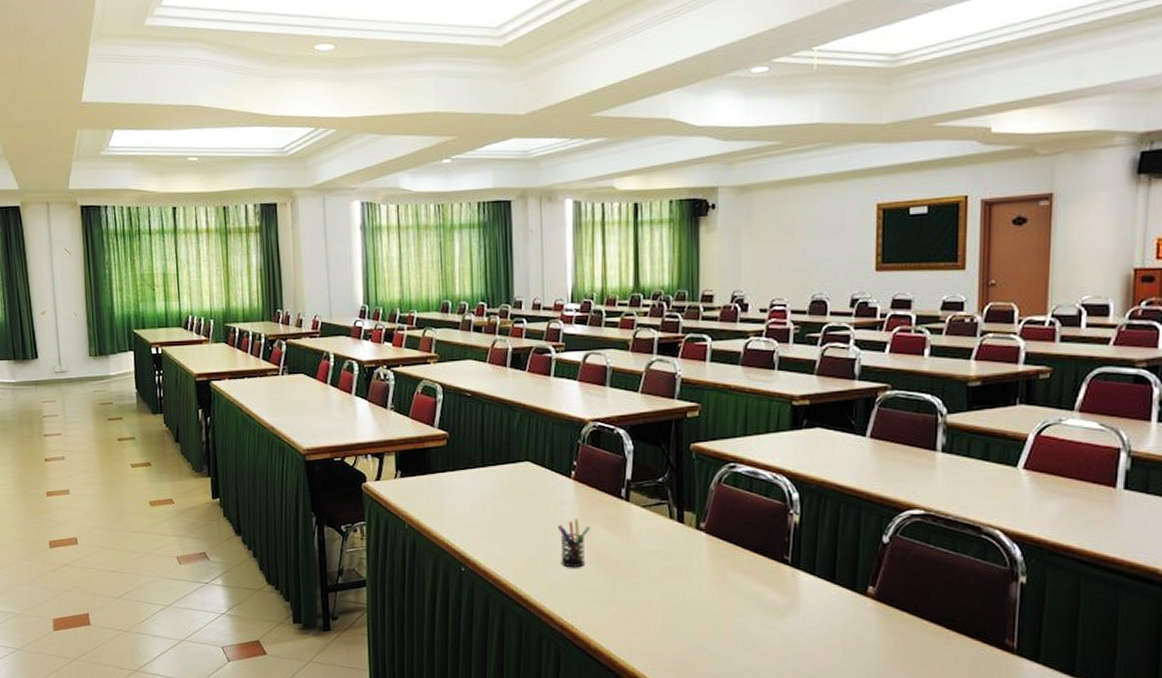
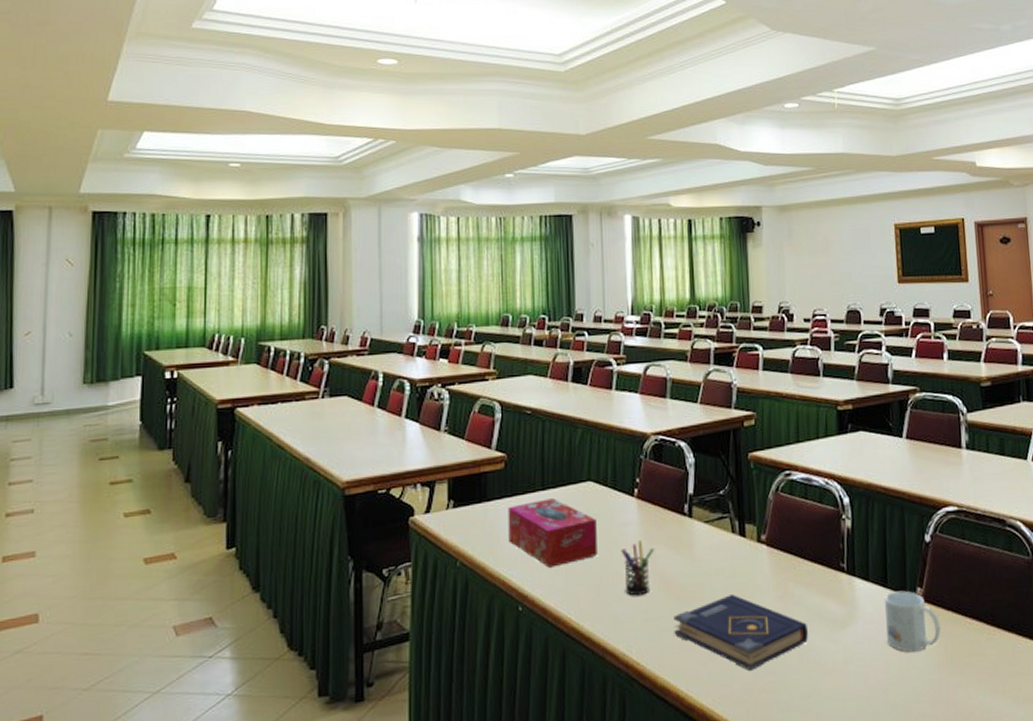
tissue box: none [450,475,535,536] -> present [508,498,598,568]
book: none [608,575,745,644] -> present [673,594,808,670]
mug: none [831,587,892,646] -> present [885,590,941,652]

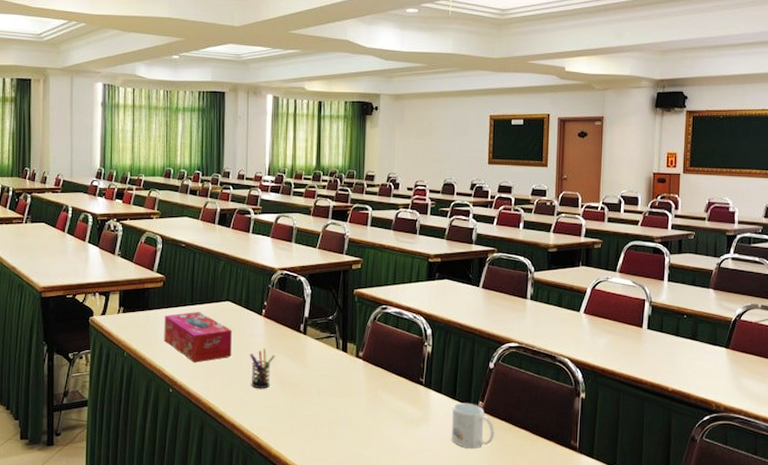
book: present [673,594,808,670] -> none [286,394,390,450]

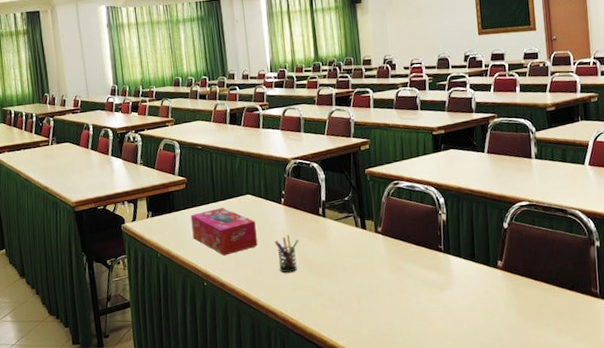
mug: present [452,403,495,448] -> none [473,263,517,307]

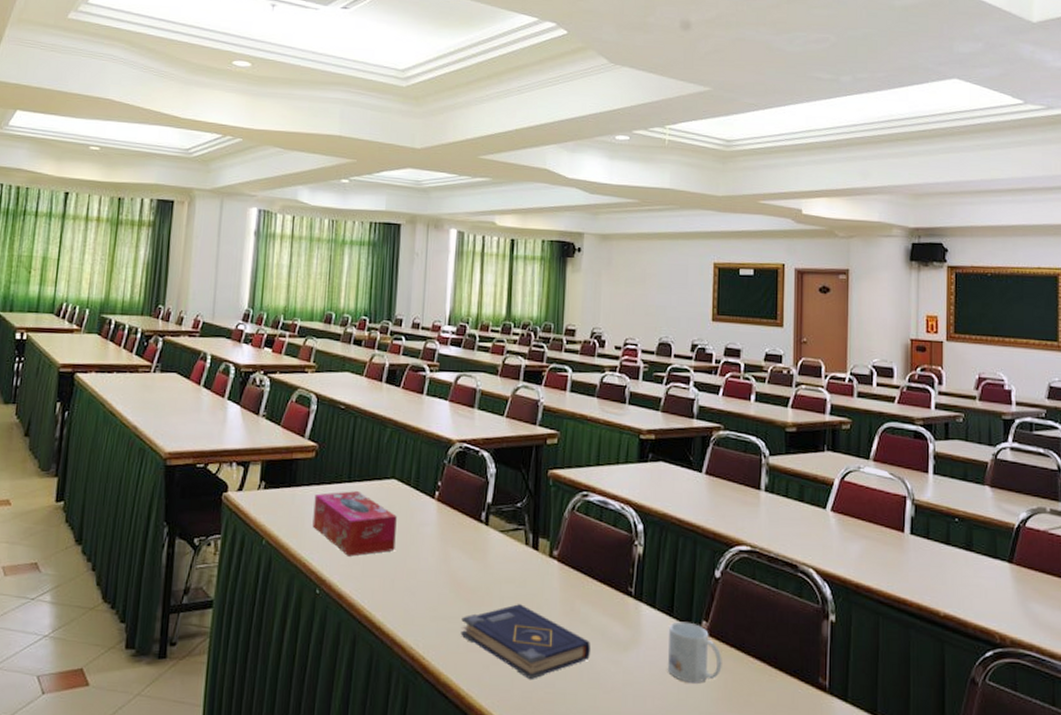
pen holder: present [274,234,299,273] -> none [417,541,450,594]
book: none [316,270,416,322] -> present [460,604,590,679]
mug: none [473,263,517,307] -> present [668,621,722,683]

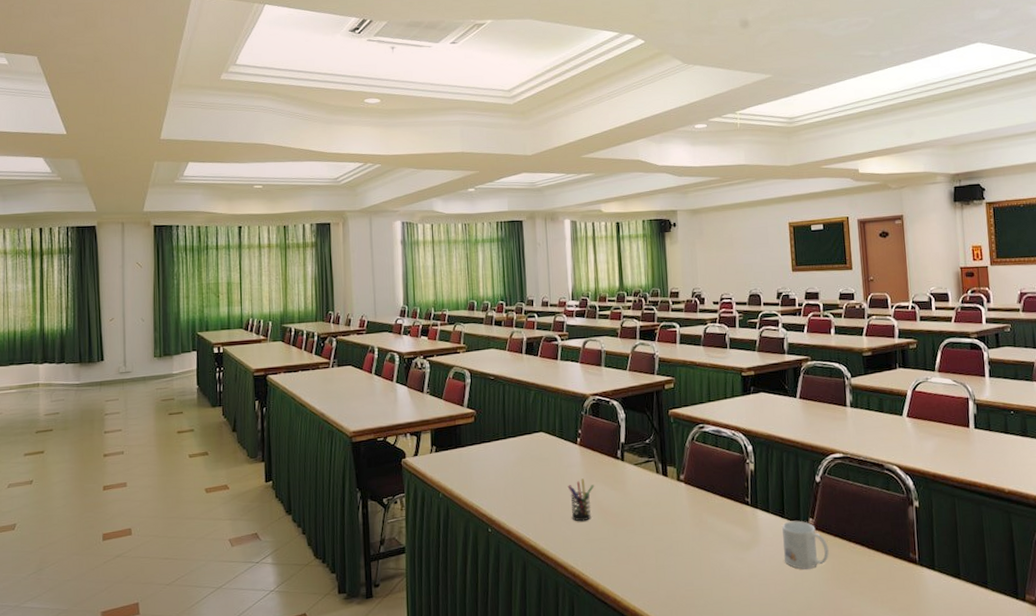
tissue box: present [312,491,397,556] -> none [478,445,549,499]
pen holder: none [417,541,450,594] -> present [567,478,595,522]
book: present [460,604,590,679] -> none [610,522,719,581]

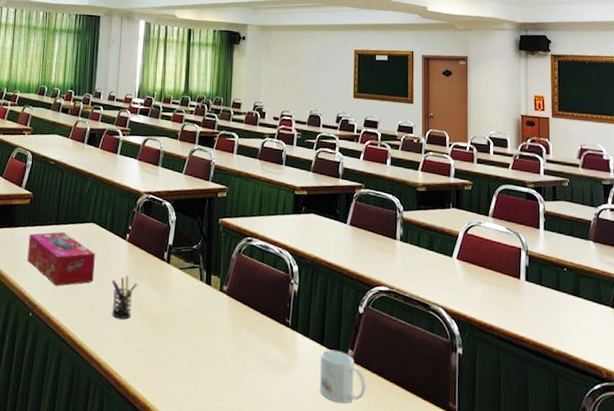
tissue box: none [478,445,549,499] -> present [27,232,95,286]

